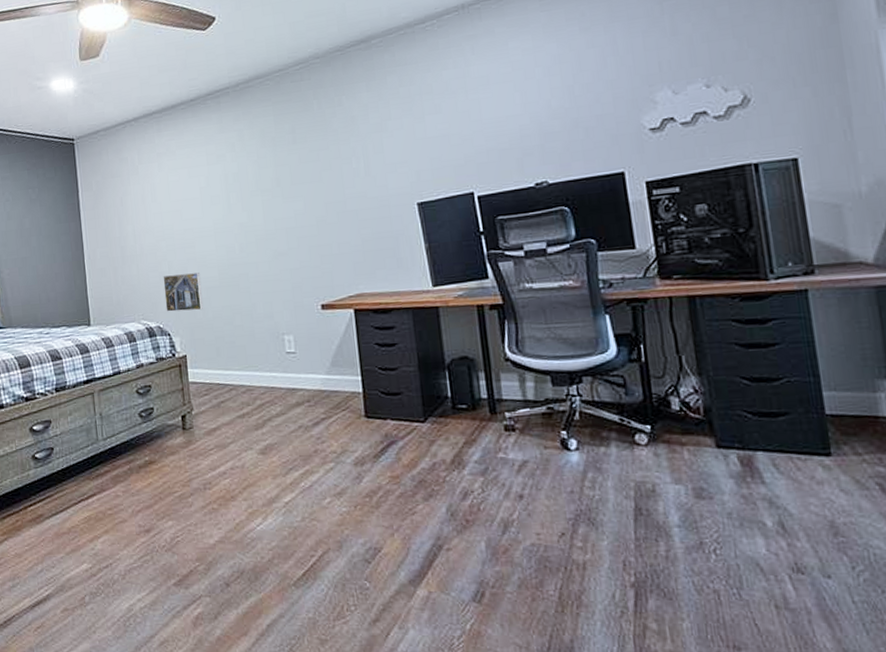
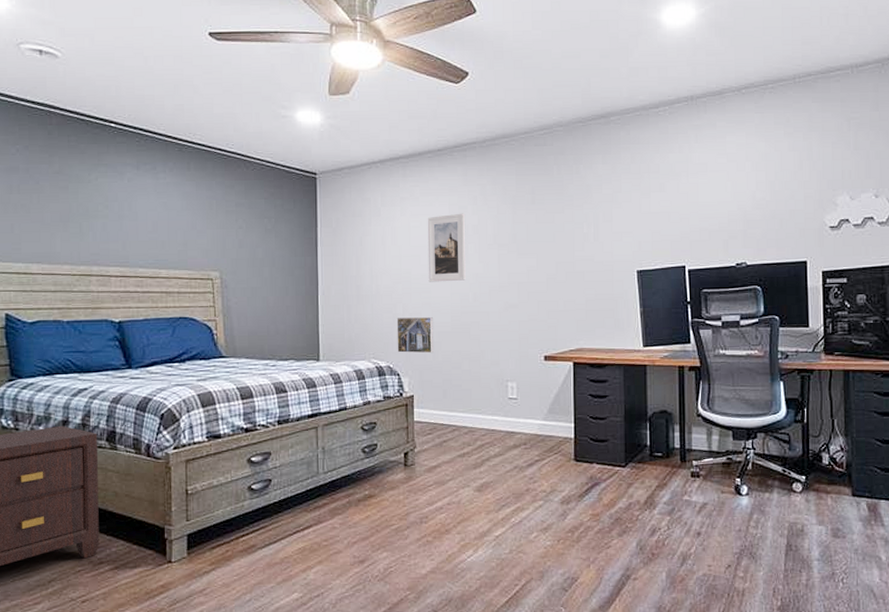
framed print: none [185,161,230,237] -> present [427,213,466,282]

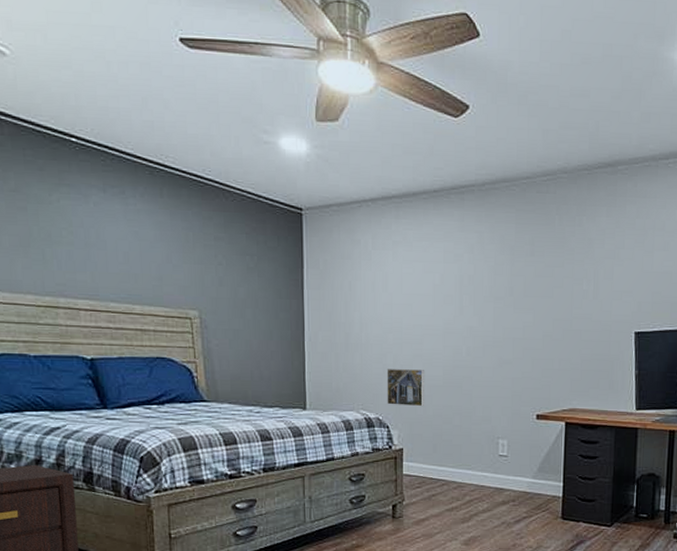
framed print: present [427,213,466,282] -> none [420,261,461,334]

